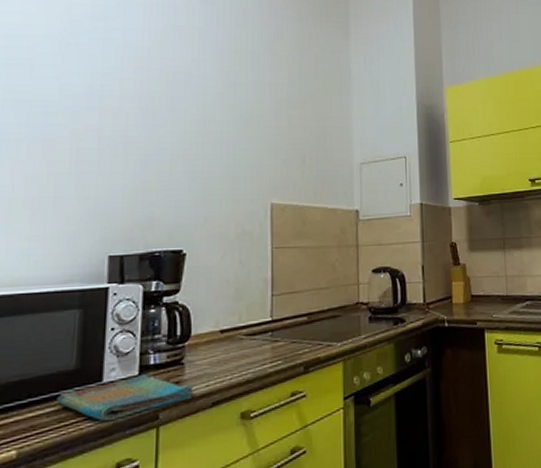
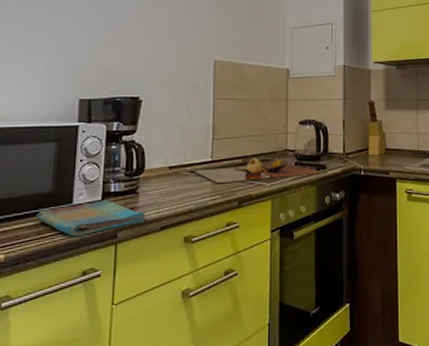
cutting board: none [251,313,400,346] -> present [194,157,322,183]

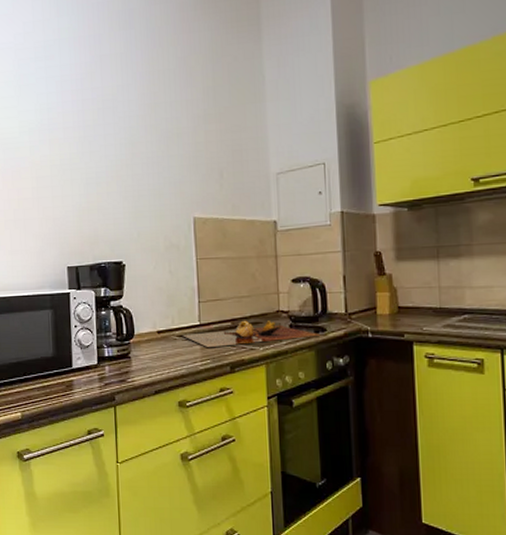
dish towel: present [36,200,147,237] -> none [43,364,141,398]

